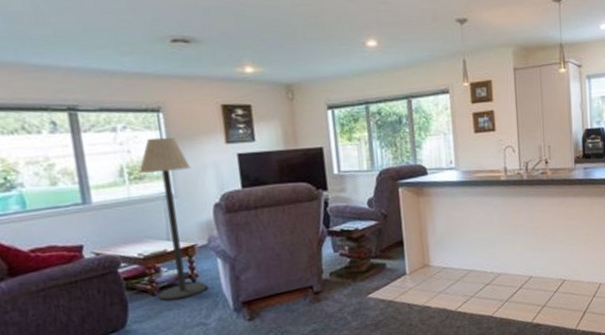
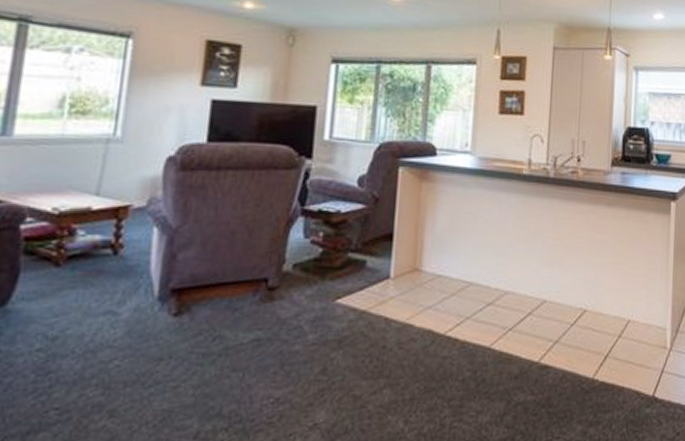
floor lamp: present [139,137,207,301] -> none [63,66,150,275]

